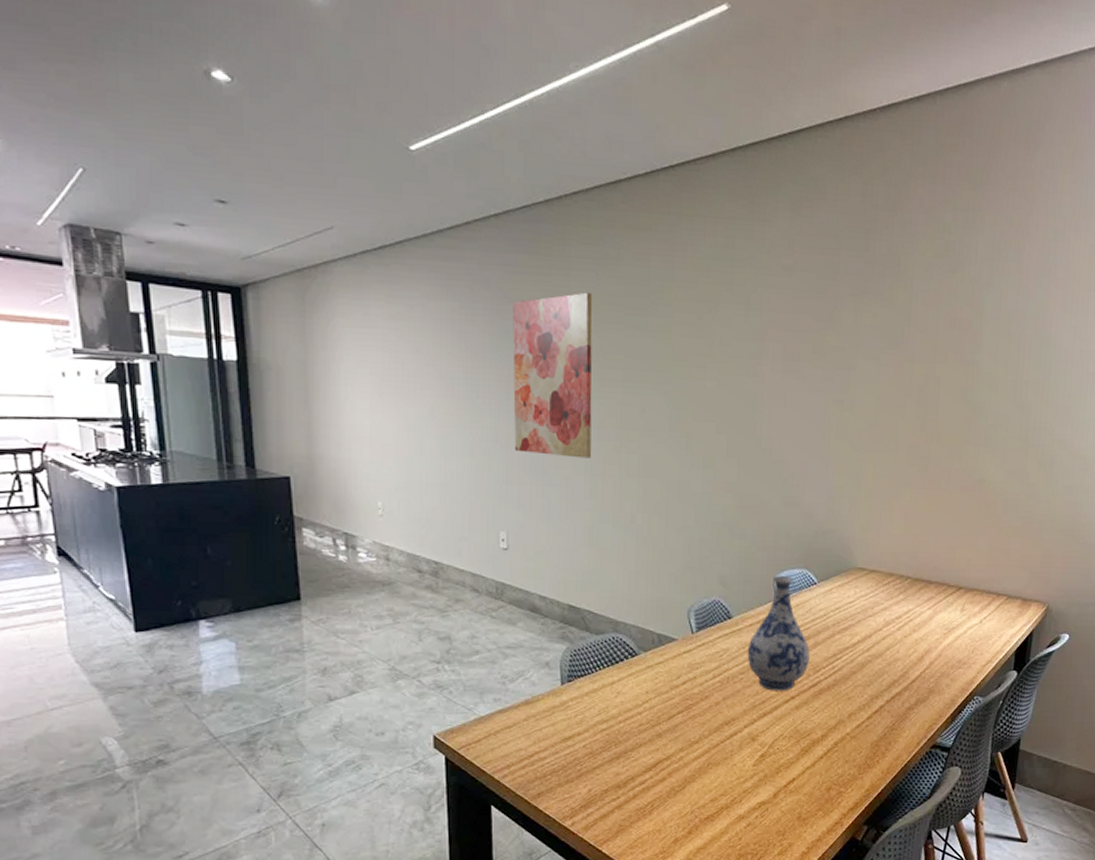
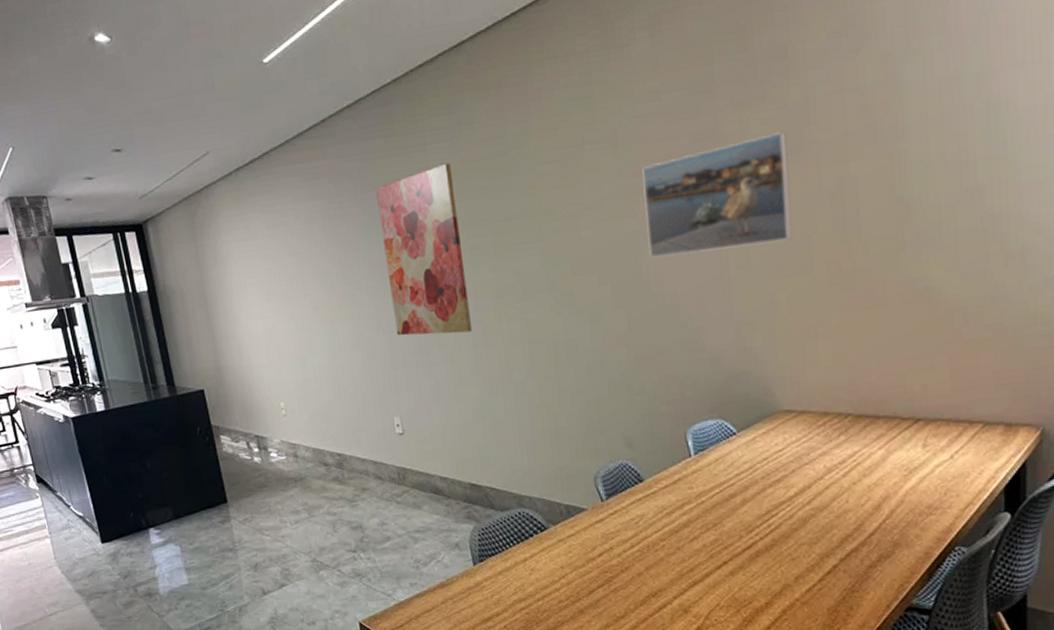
vase: present [747,576,810,691] -> none [665,429,740,557]
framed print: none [764,327,891,421] -> present [642,131,792,258]

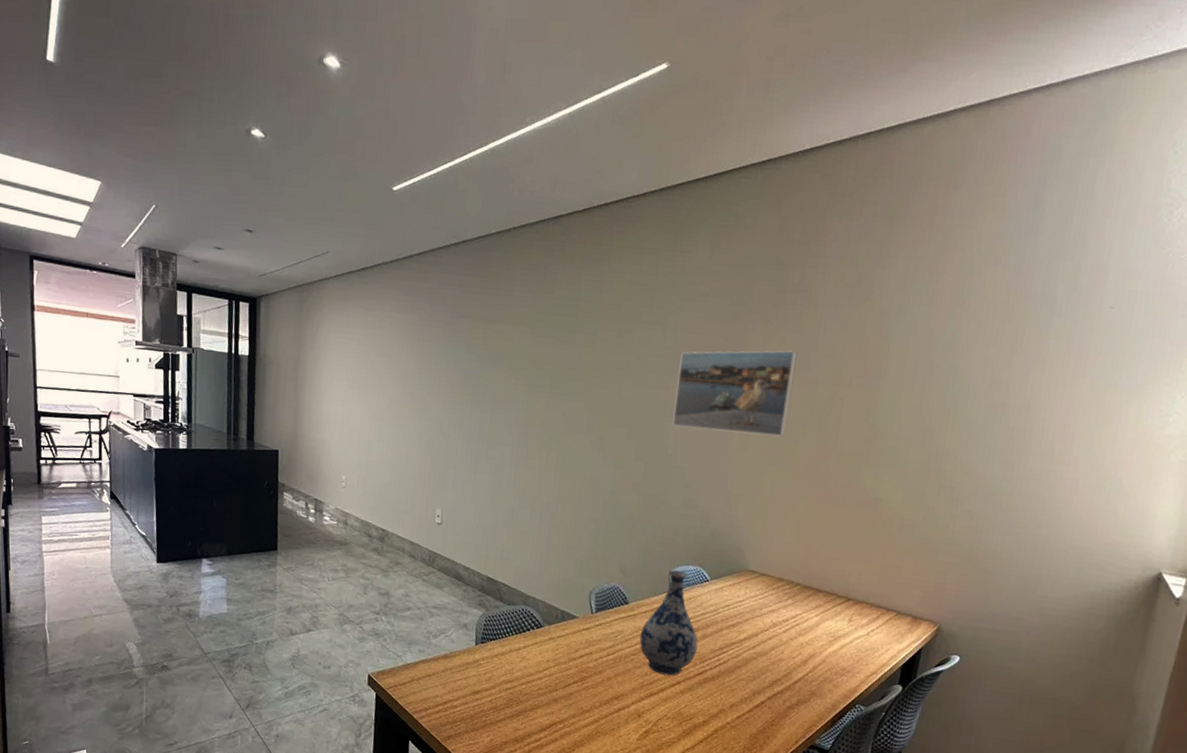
wall art: present [376,162,473,336] -> none [454,310,529,452]
vase: none [665,429,740,557] -> present [639,570,698,676]

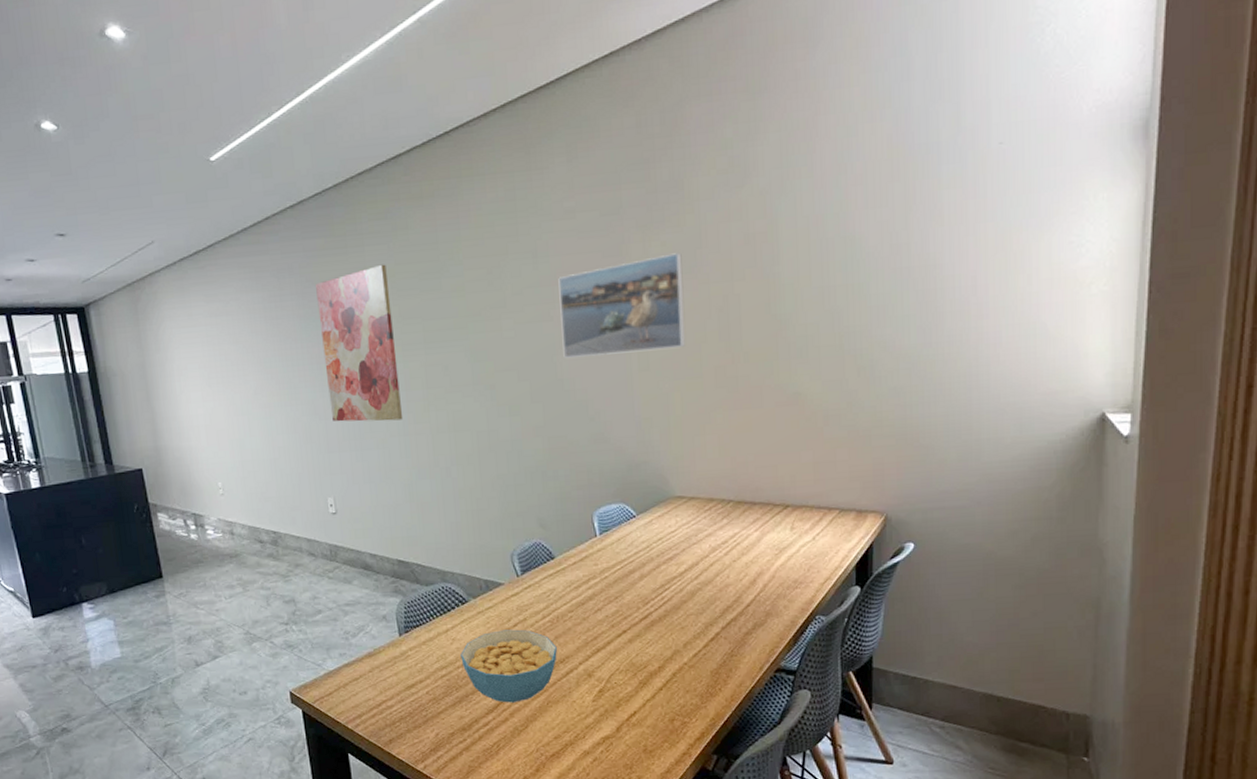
wall art: none [454,310,529,452] -> present [316,264,403,422]
cereal bowl: none [526,658,615,727] -> present [461,629,557,703]
vase: present [639,570,698,676] -> none [573,512,638,627]

